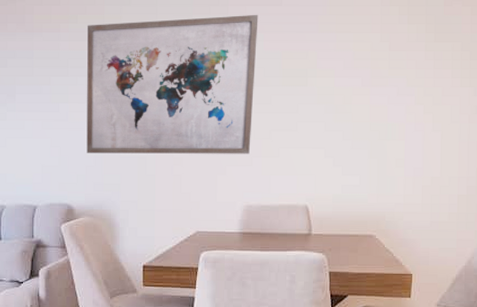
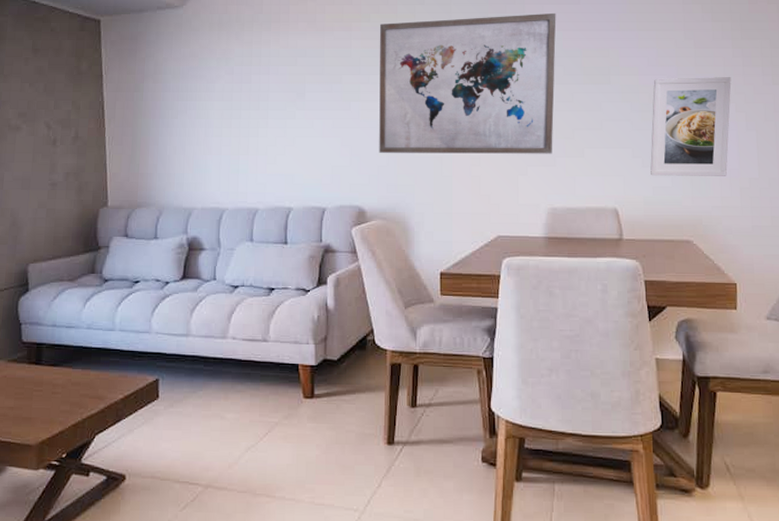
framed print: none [340,79,422,175] -> present [650,77,732,176]

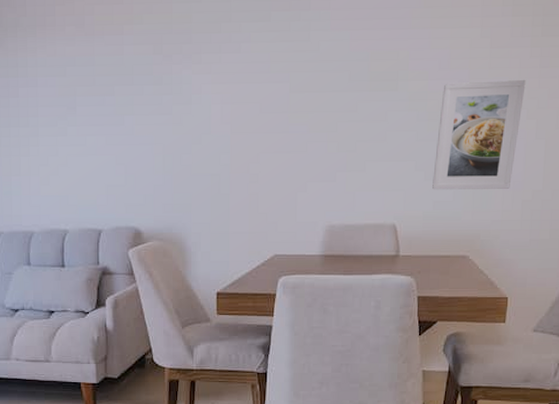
wall art: present [379,12,556,154] -> none [154,9,344,171]

